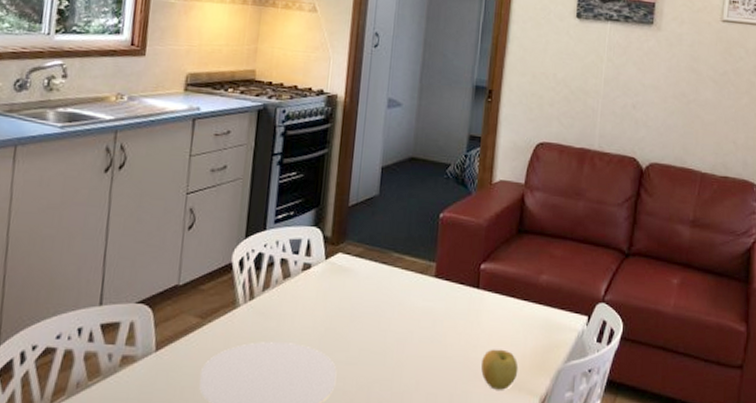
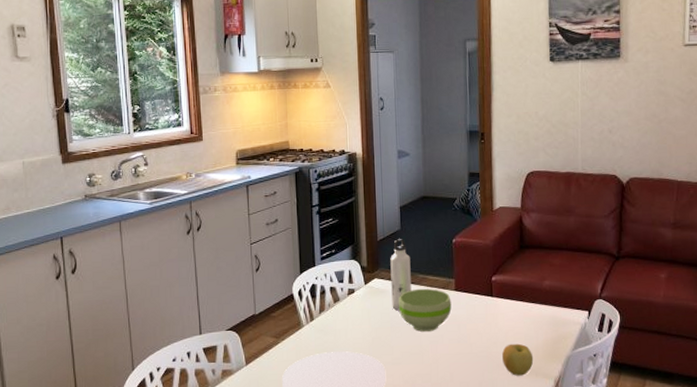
water bottle: none [355,206,386,296] -> present [390,239,412,311]
bowl: none [363,270,429,326] -> present [399,288,452,332]

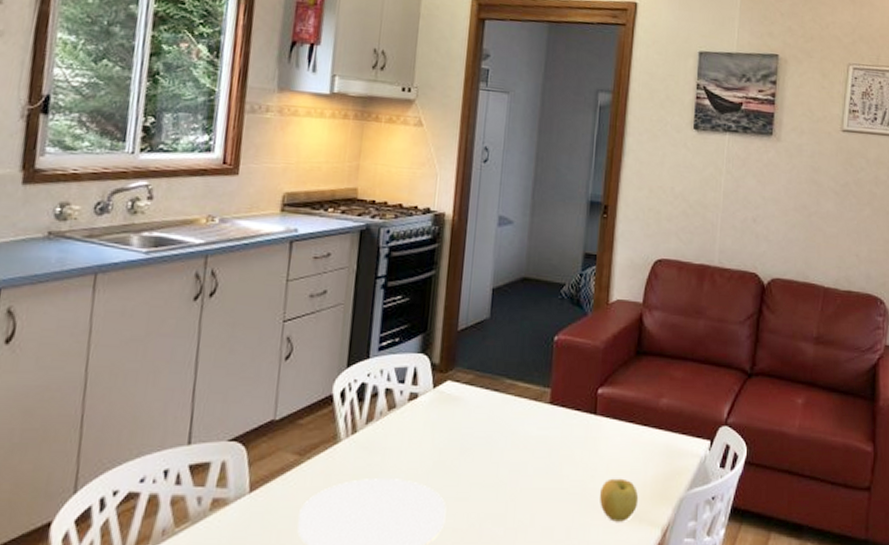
water bottle: present [390,239,412,311] -> none [465,330,498,426]
bowl: present [399,288,452,332] -> none [474,398,544,456]

